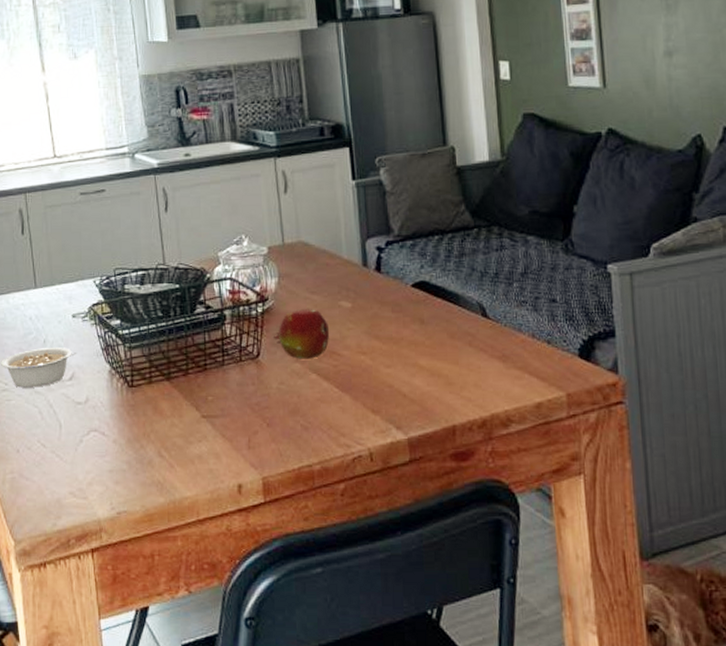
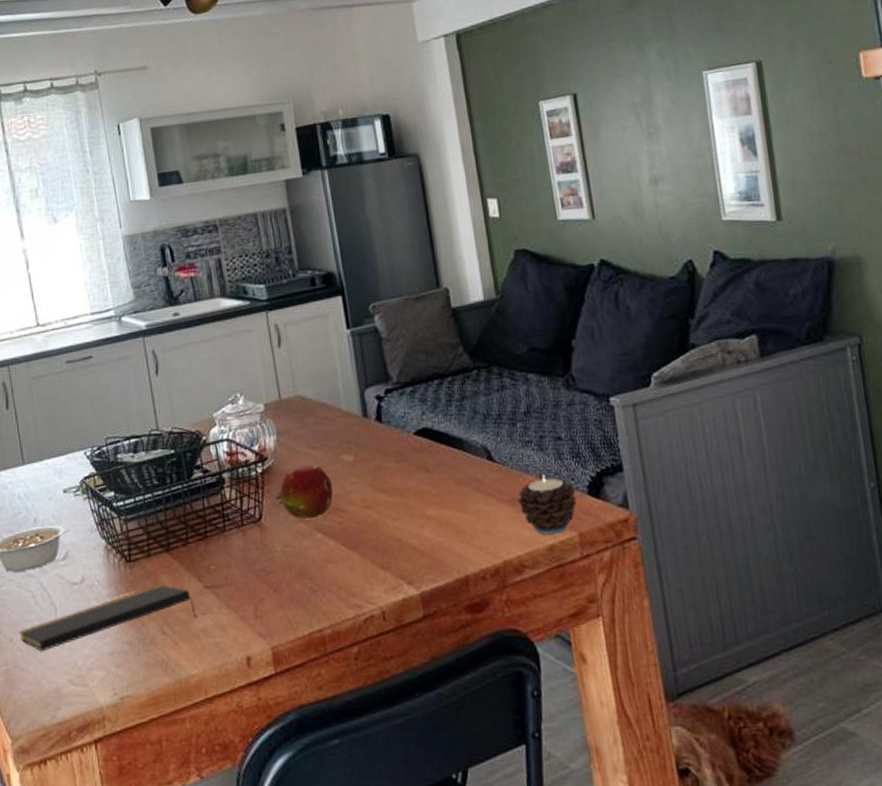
notepad: none [25,410,193,464] -> present [19,584,197,652]
candle: none [509,334,567,393] -> present [518,474,577,535]

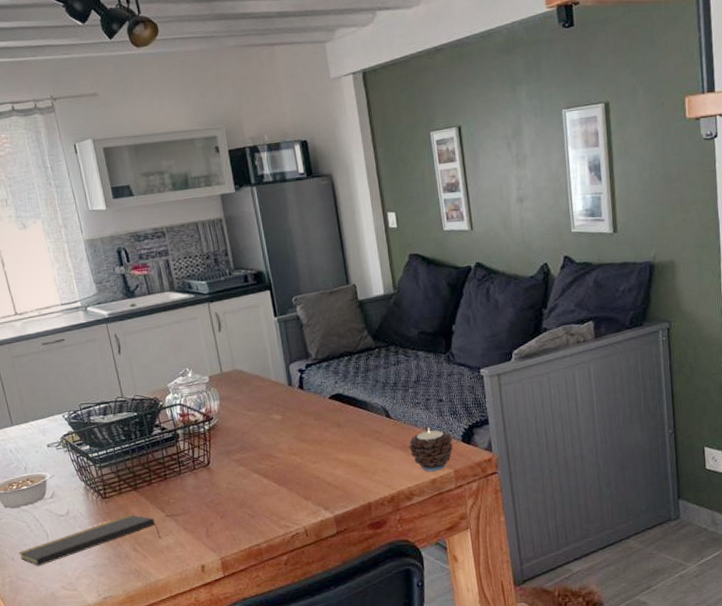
fruit: present [274,464,333,519] -> none [219,422,266,464]

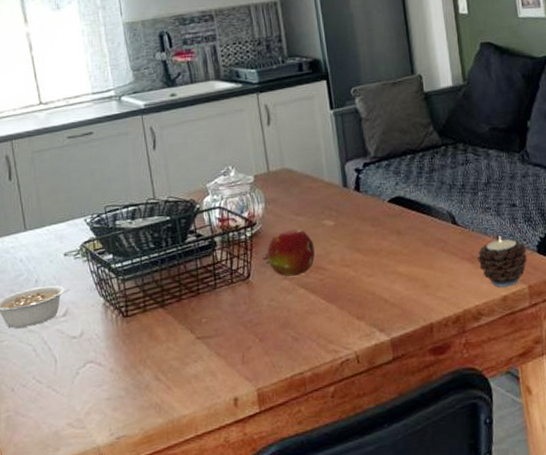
notepad: present [19,514,161,567] -> none [20,336,189,399]
fruit: none [219,422,266,464] -> present [262,228,315,277]

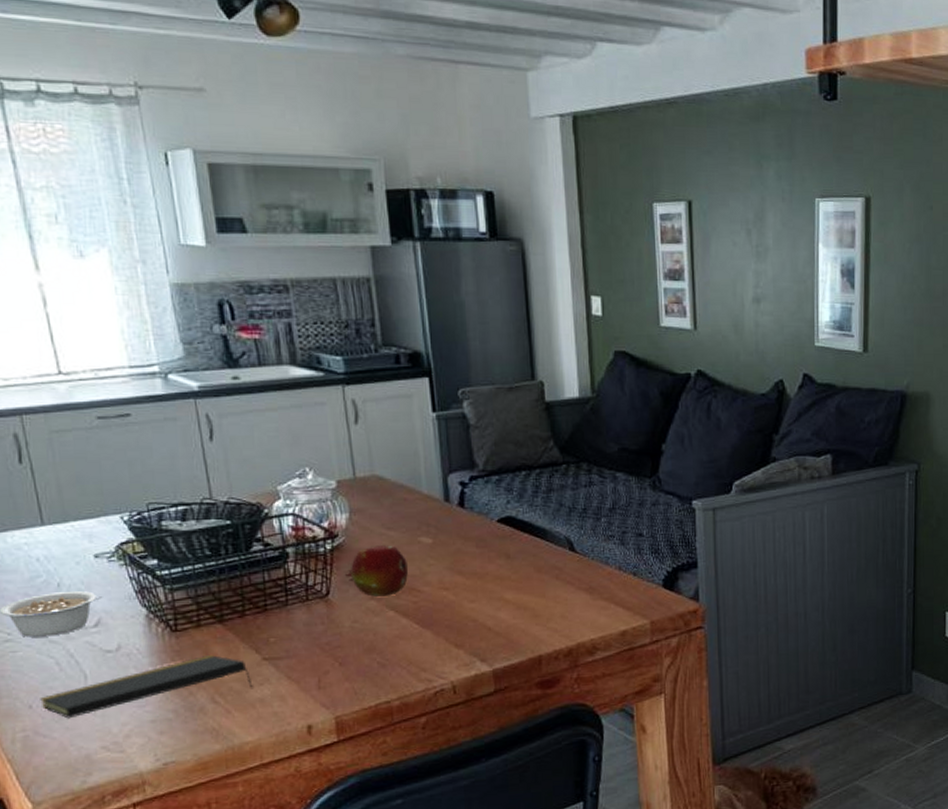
notepad: none [20,336,189,399] -> present [40,654,253,719]
candle: present [477,236,527,288] -> none [596,566,651,622]

